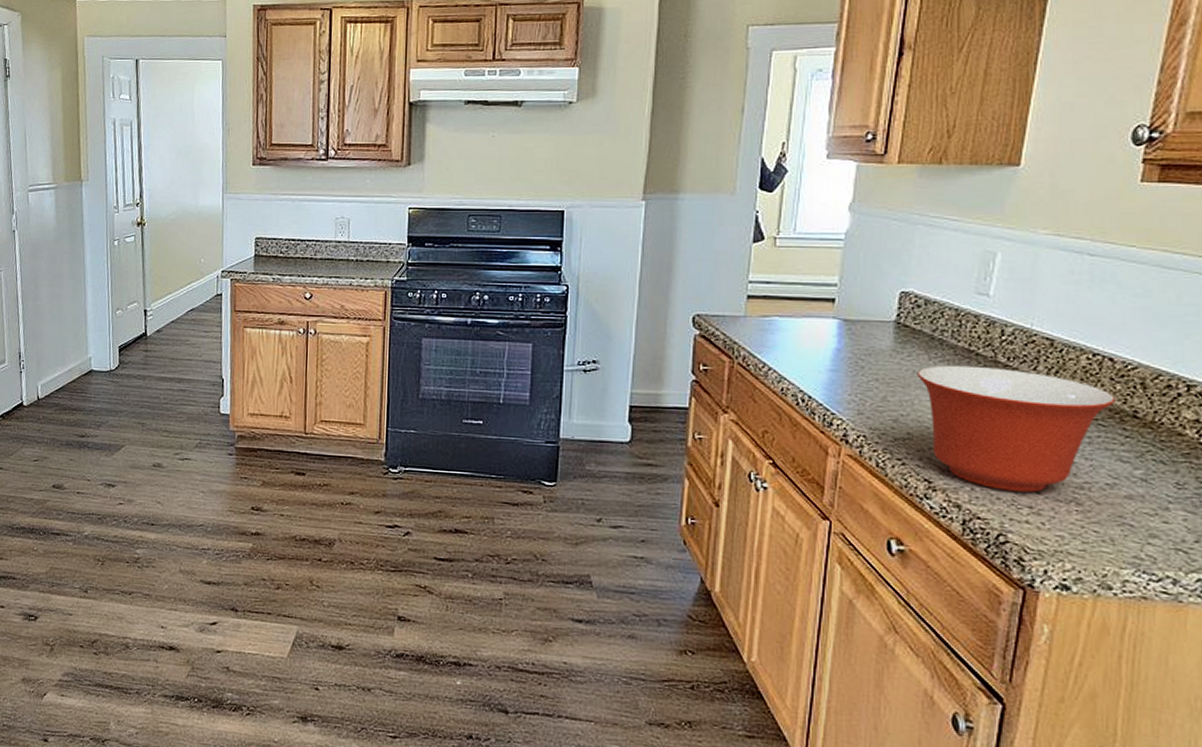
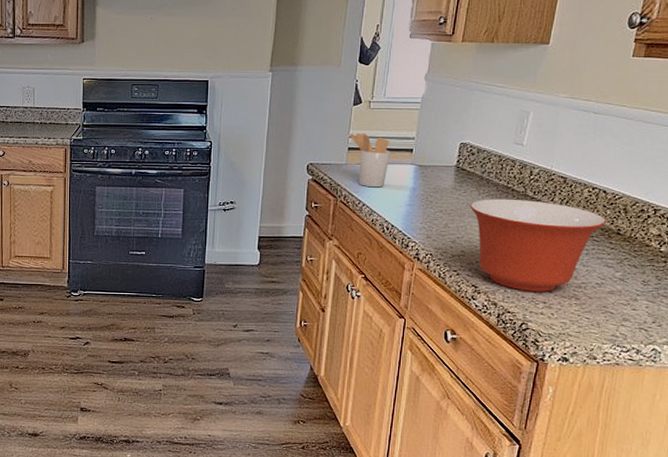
utensil holder: none [748,277,804,347] -> present [349,133,390,188]

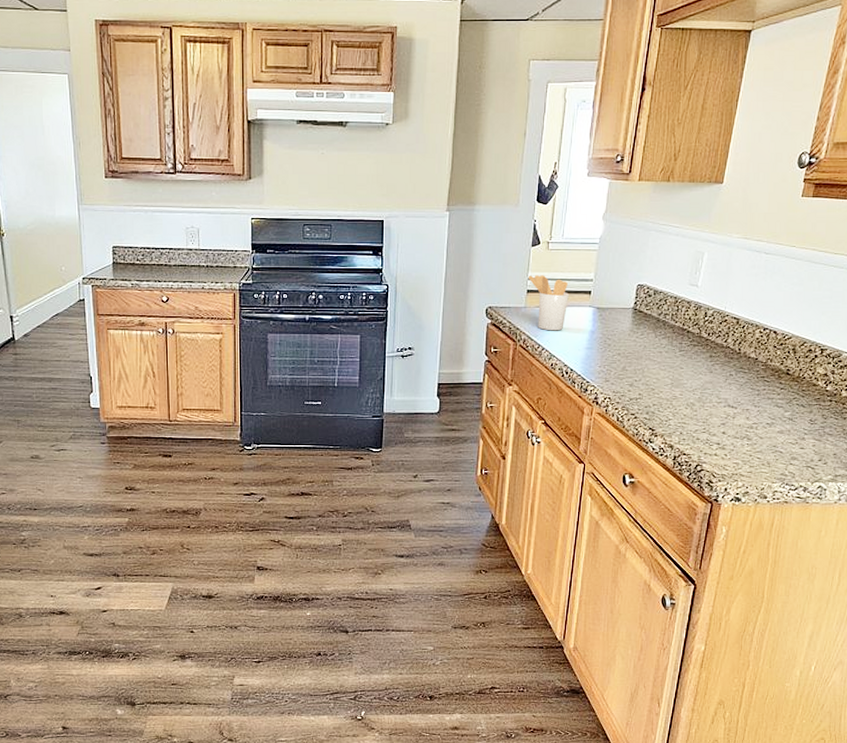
mixing bowl: present [470,198,606,292] -> none [647,340,776,433]

